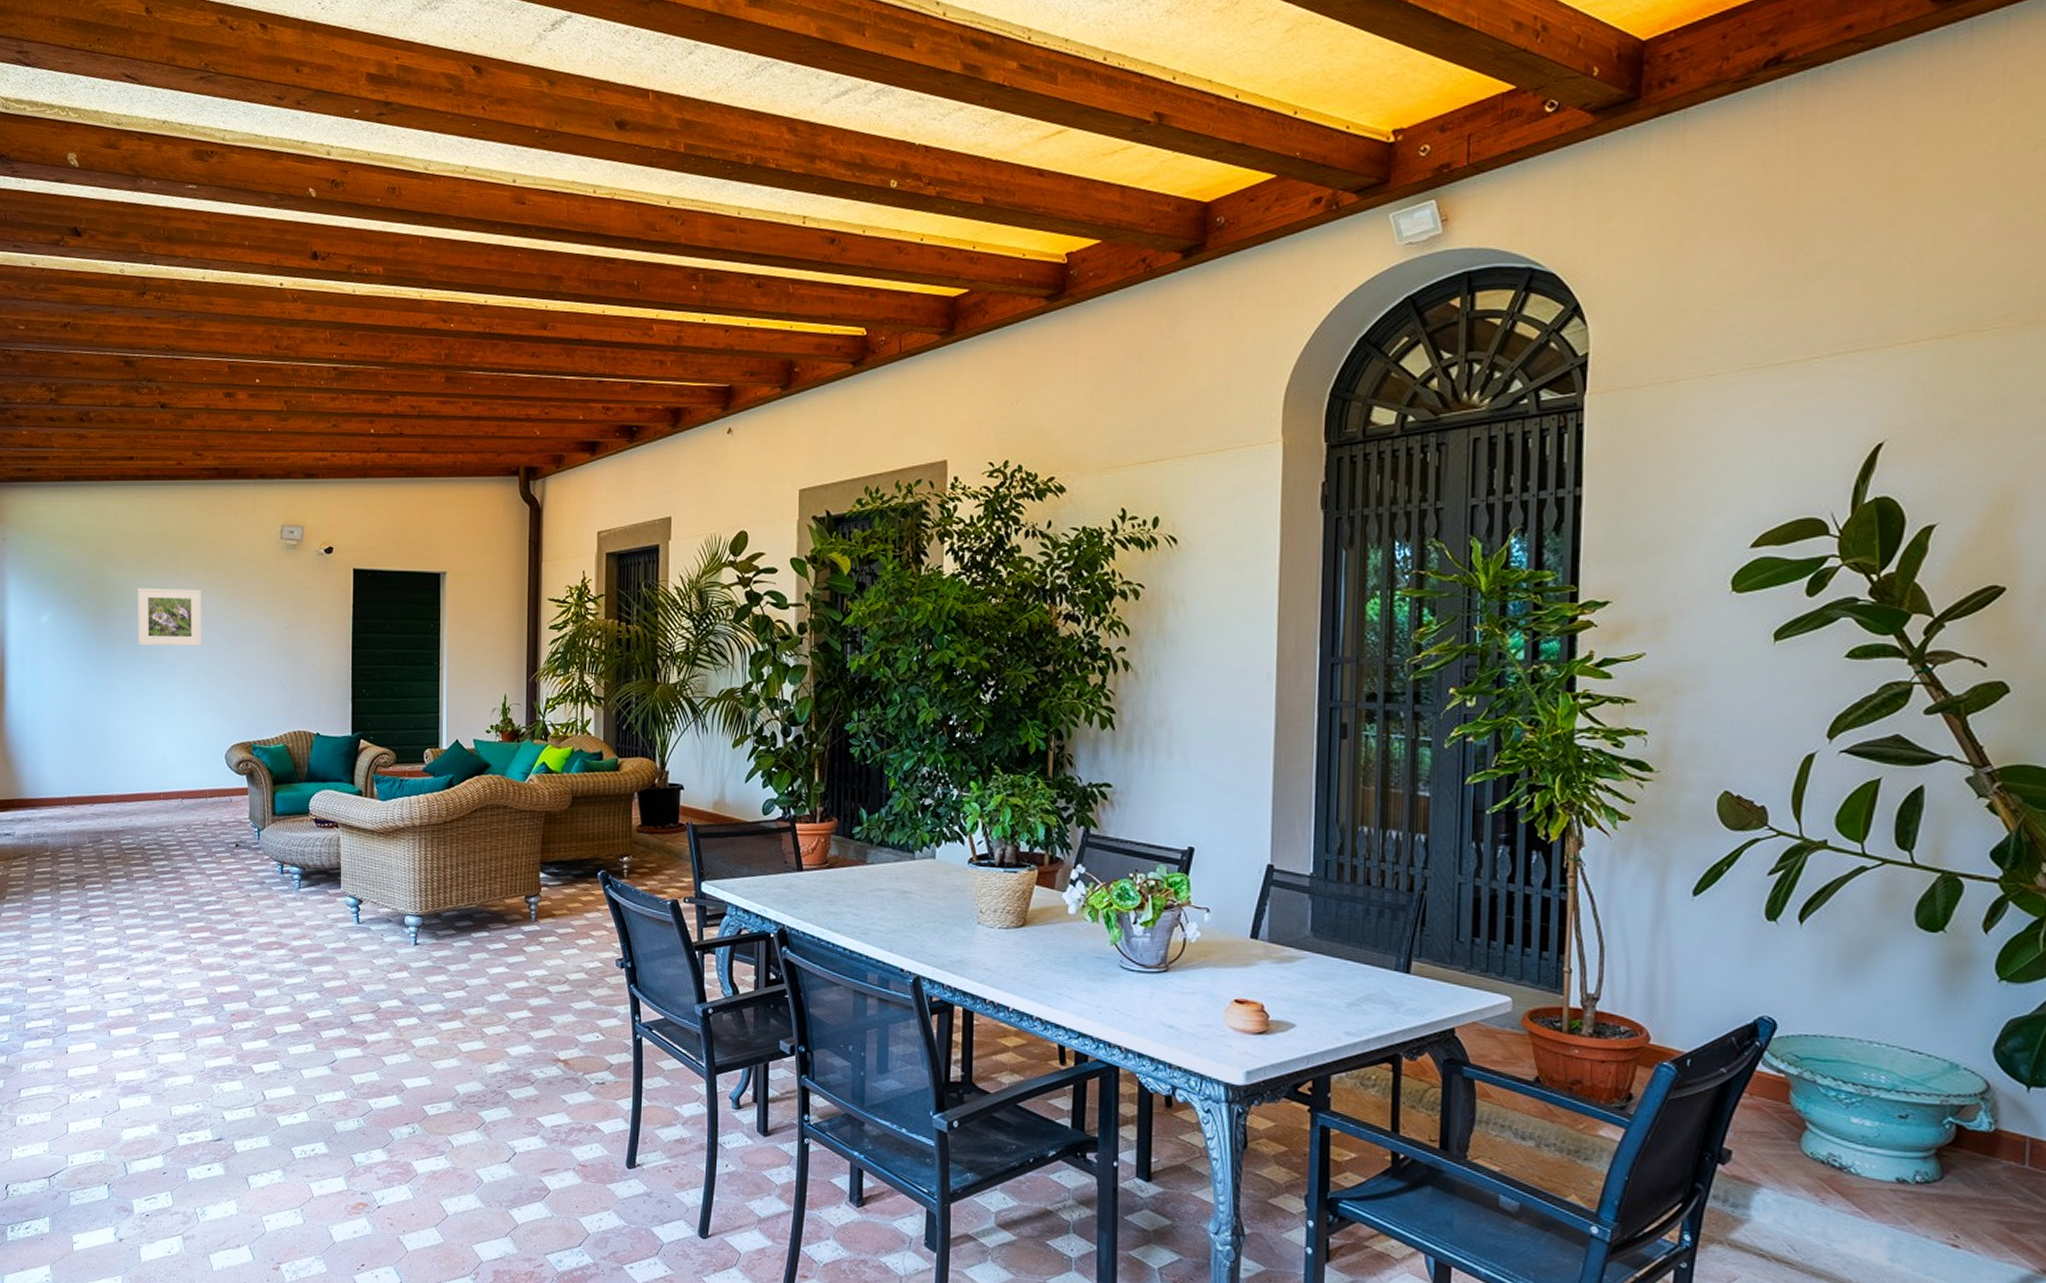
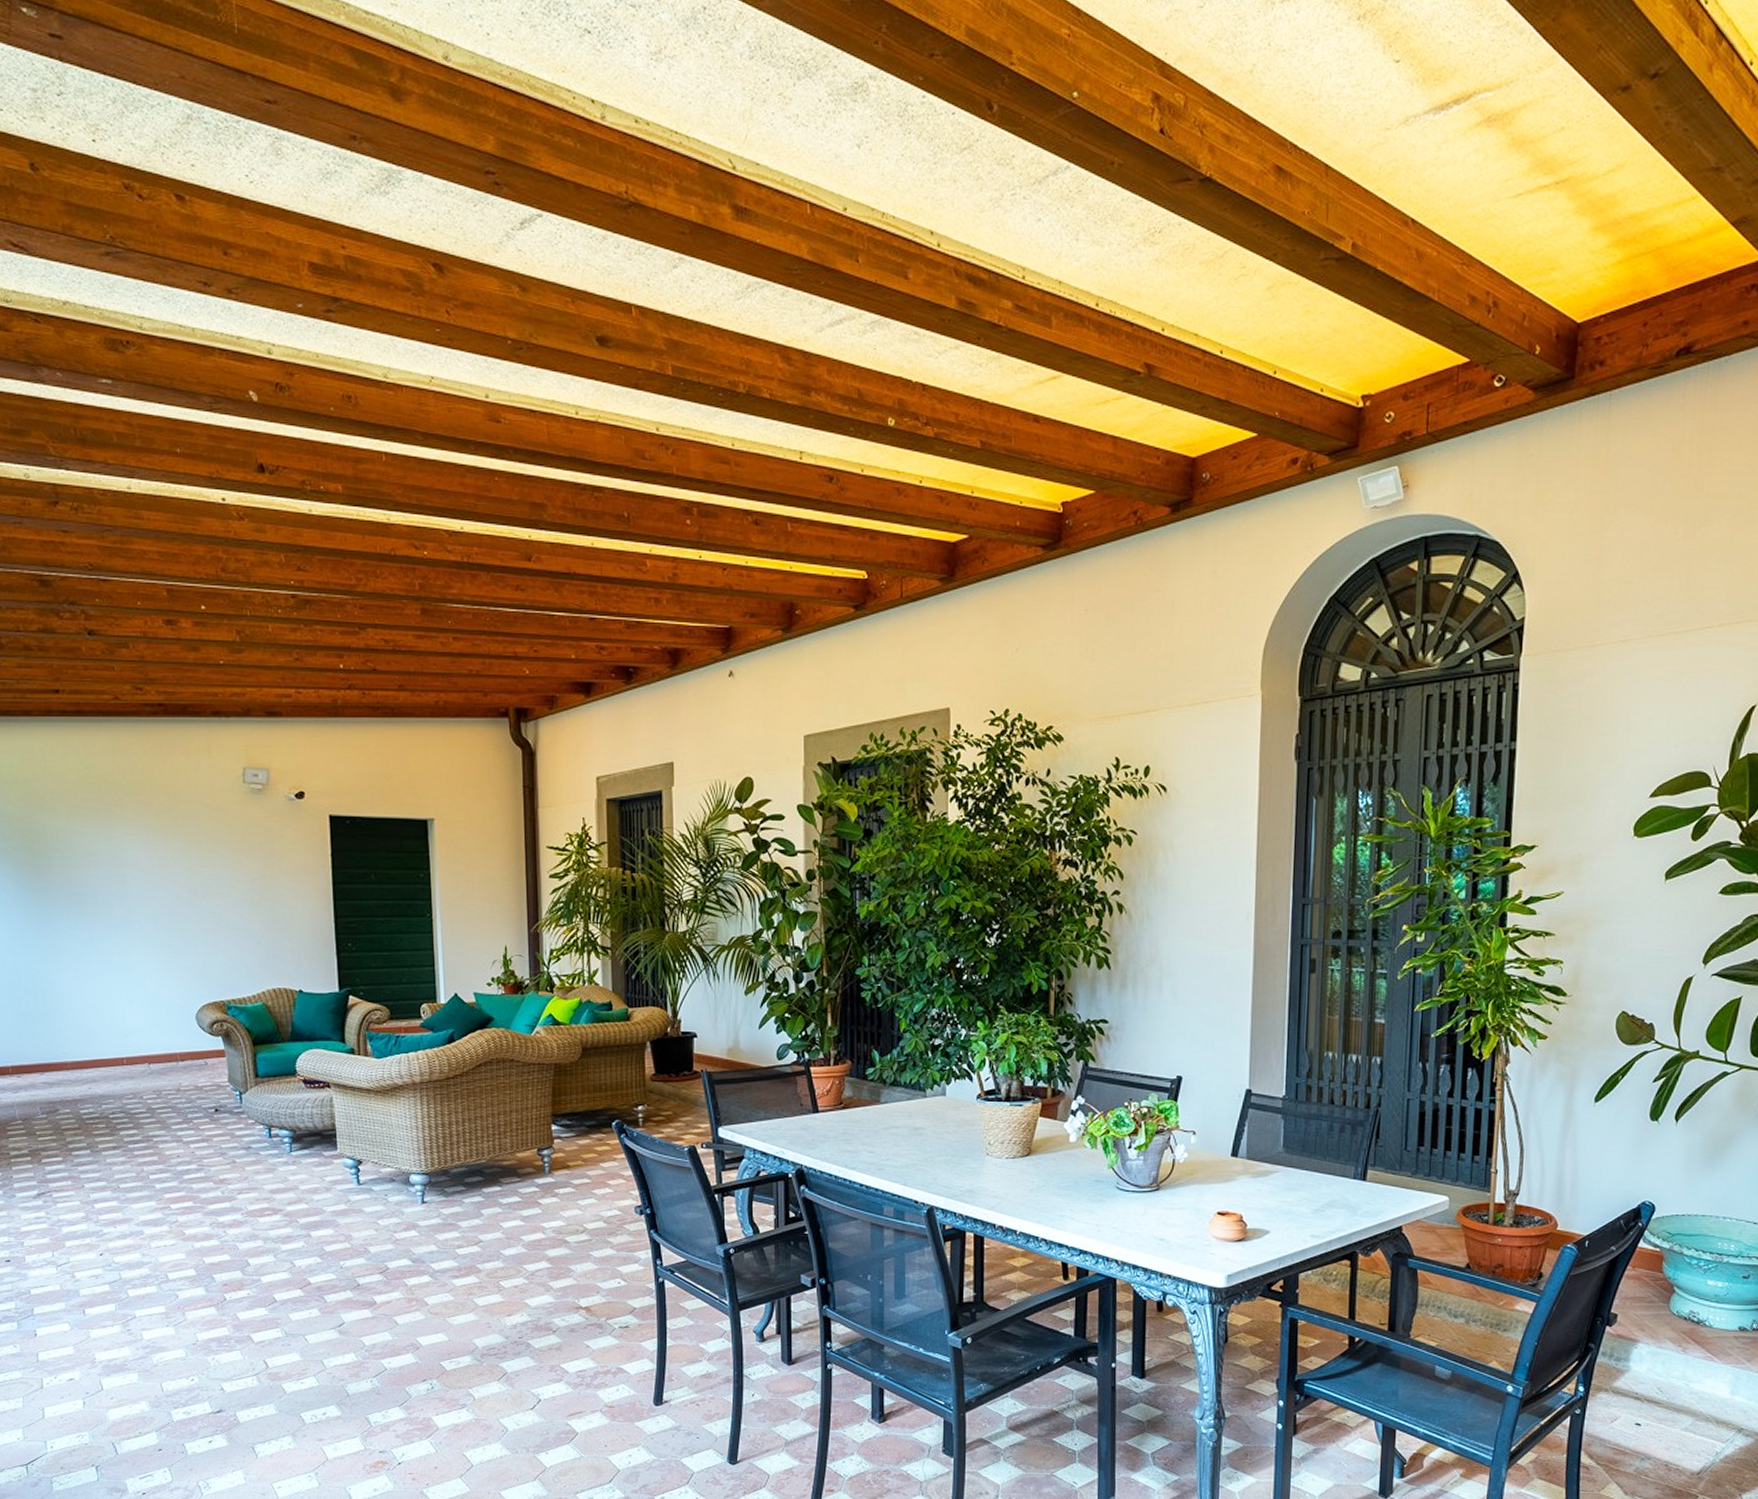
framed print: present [138,588,202,646] -> none [77,836,159,900]

